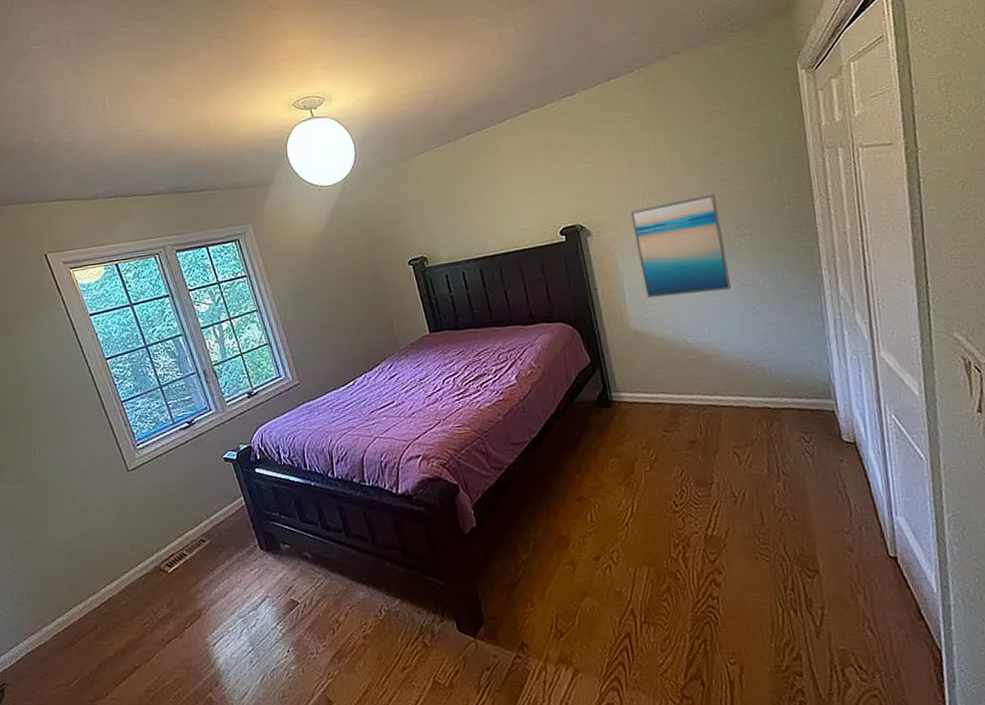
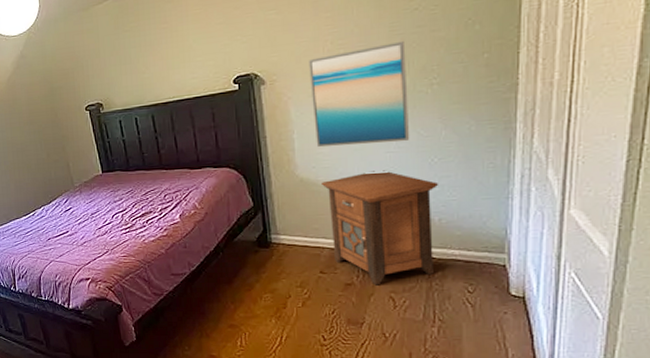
nightstand: none [654,319,771,441] -> present [320,170,439,285]

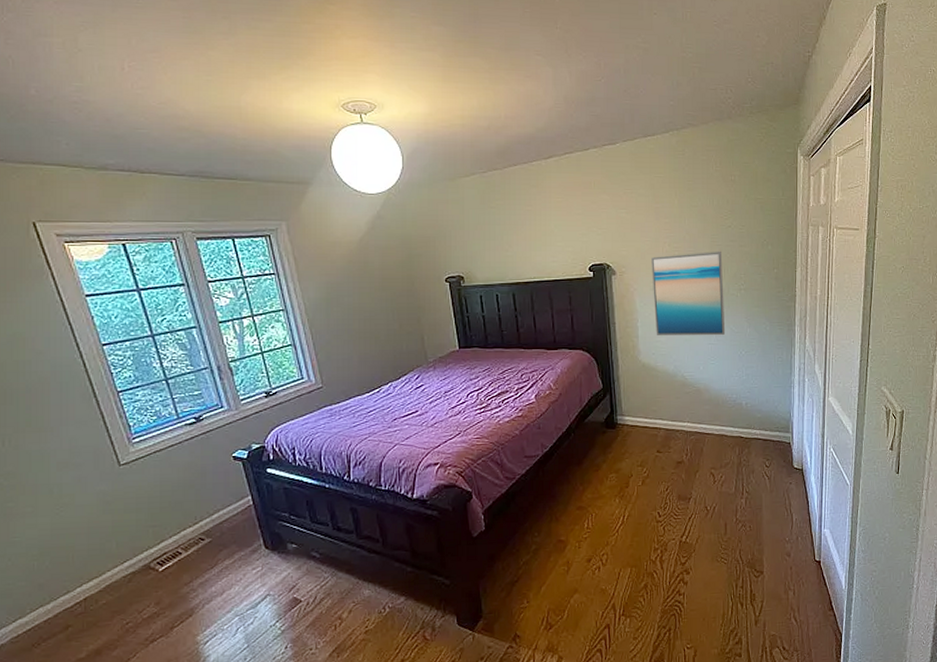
nightstand: present [320,170,439,285] -> none [658,359,746,463]

